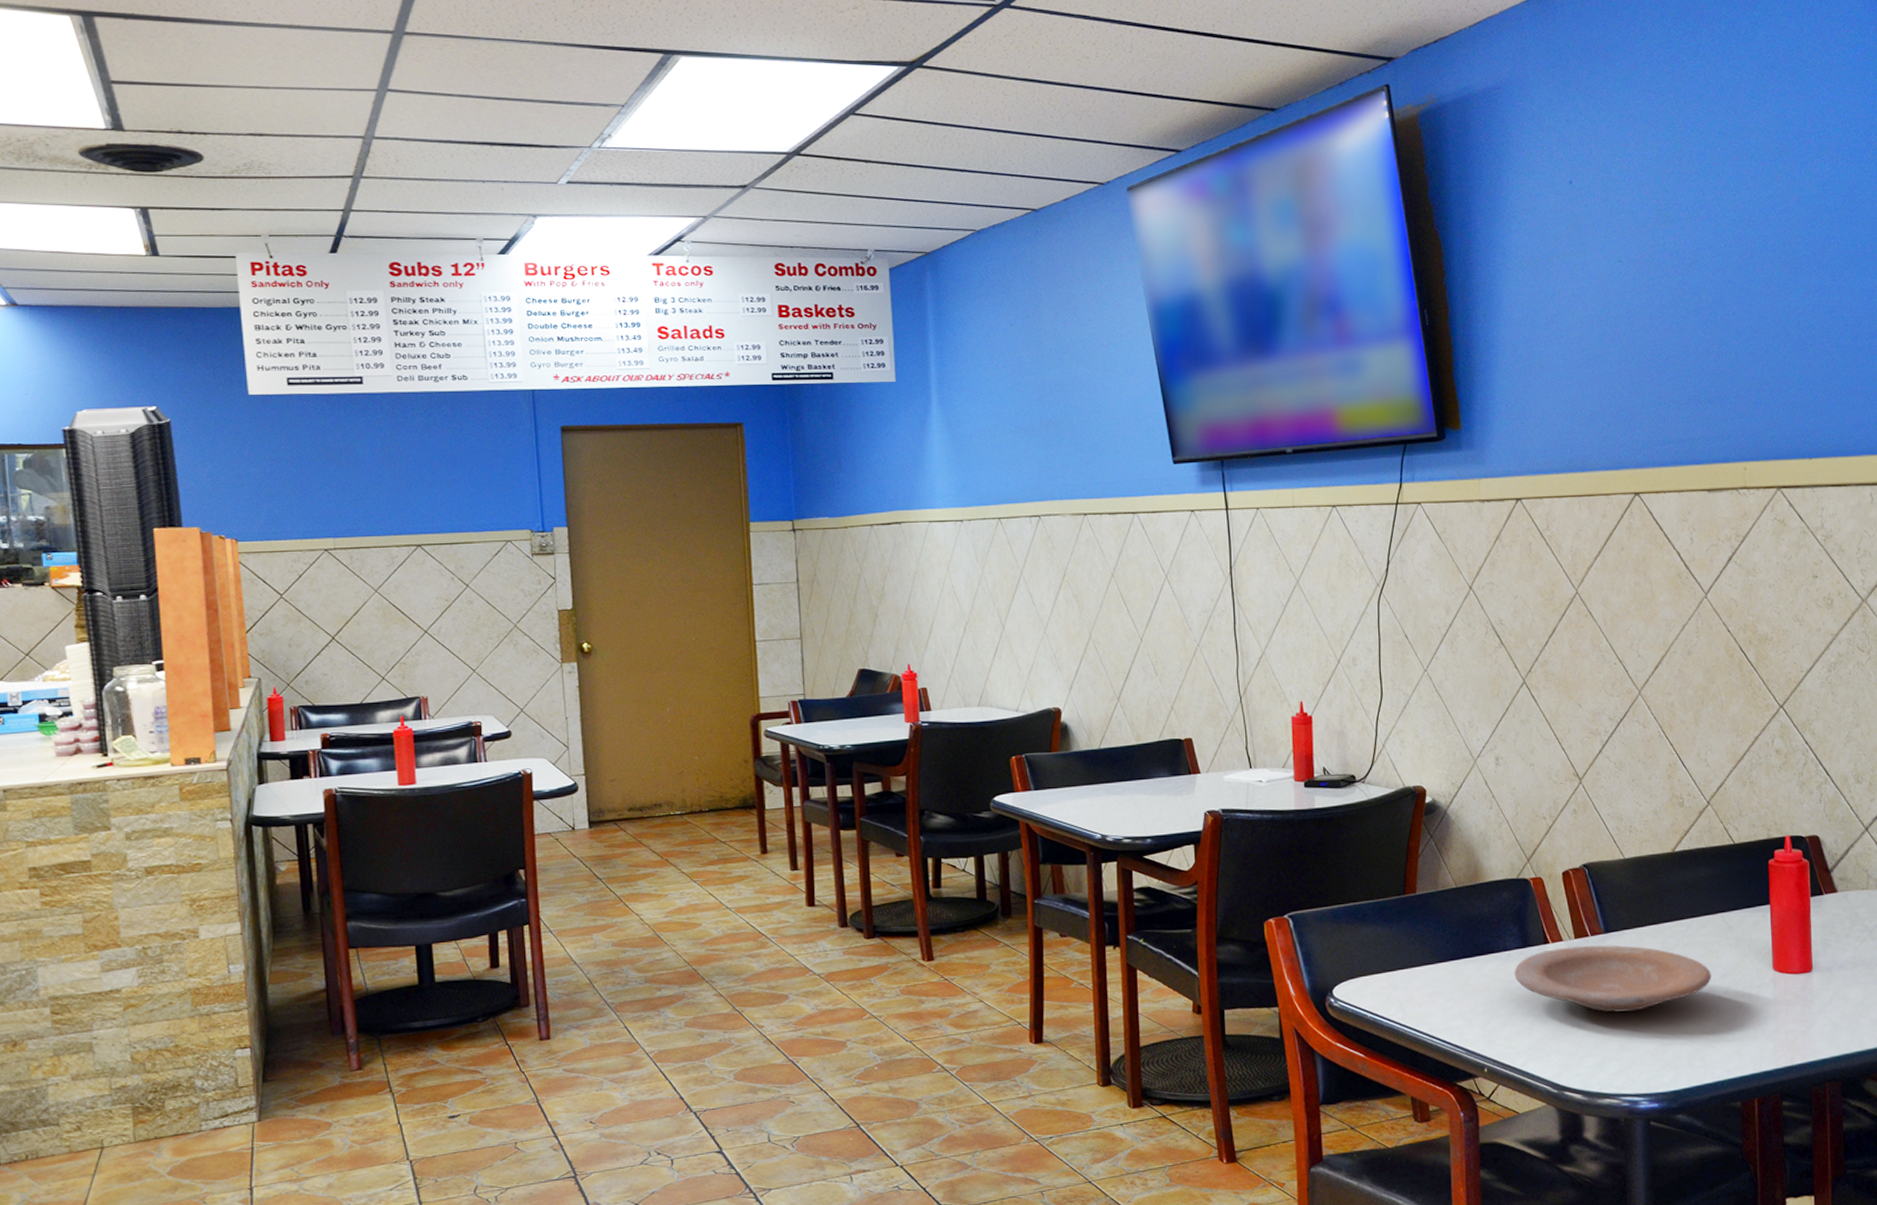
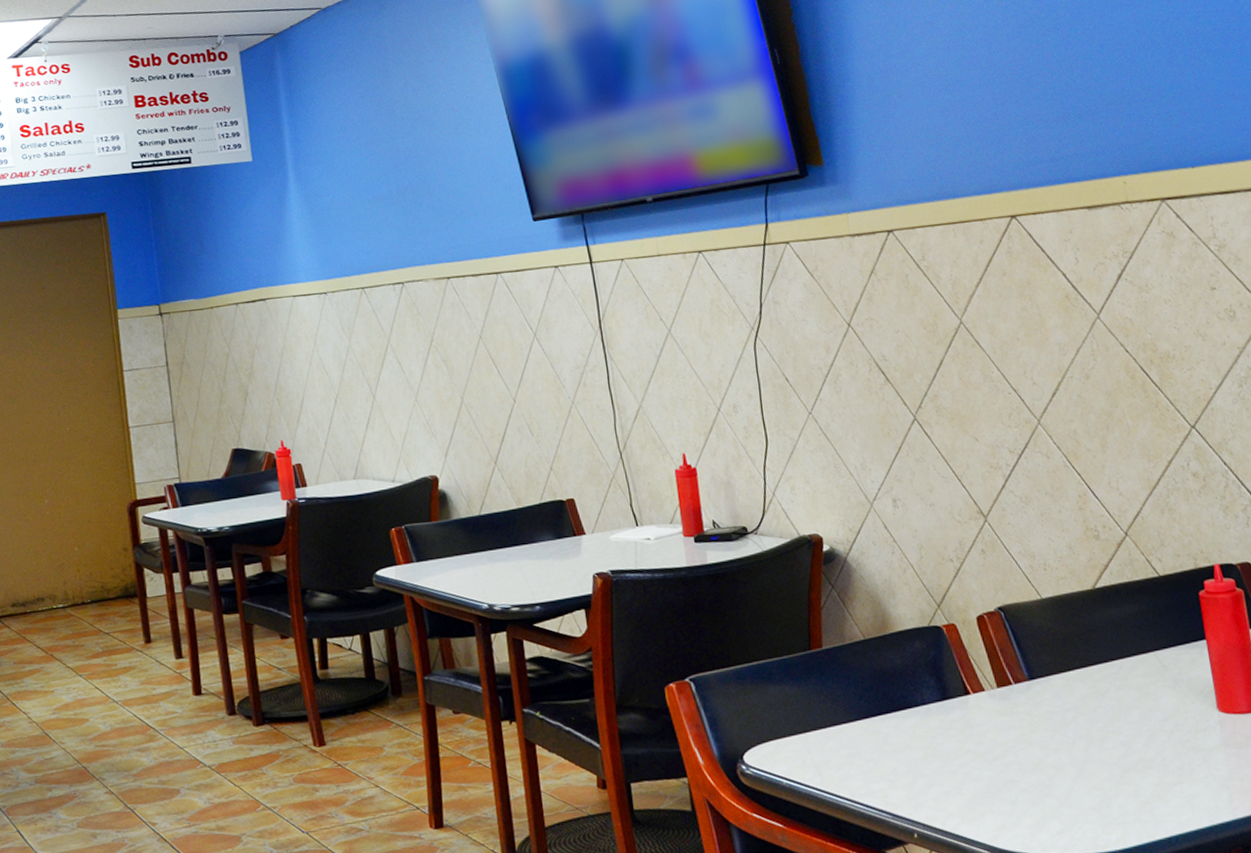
plate: present [1514,944,1711,1013] -> none [935,692,1151,766]

